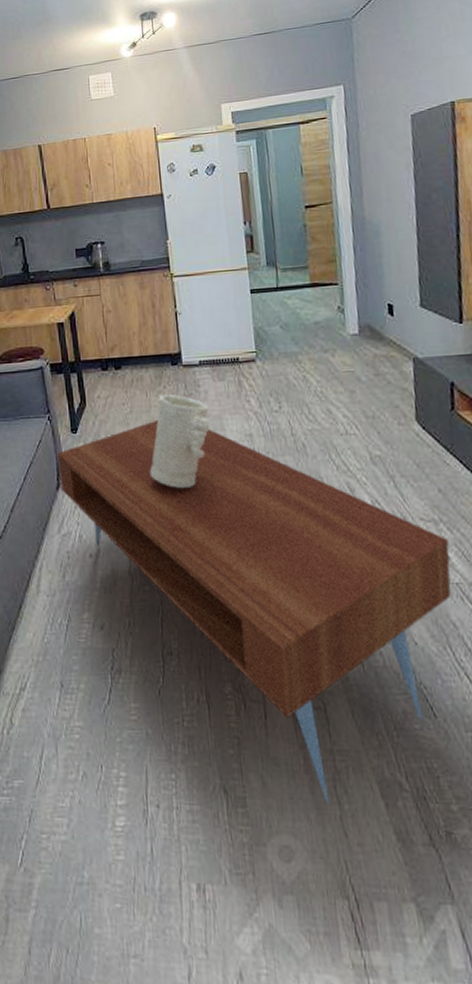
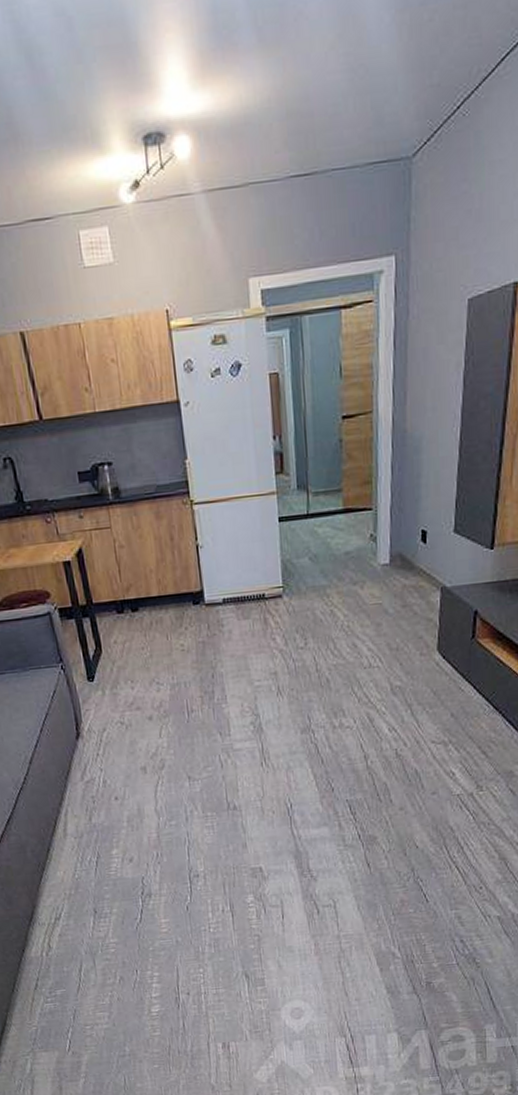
coffee table: present [57,419,451,806] -> none [74,662,455,976]
decorative vase: present [149,394,211,488] -> none [172,636,235,729]

